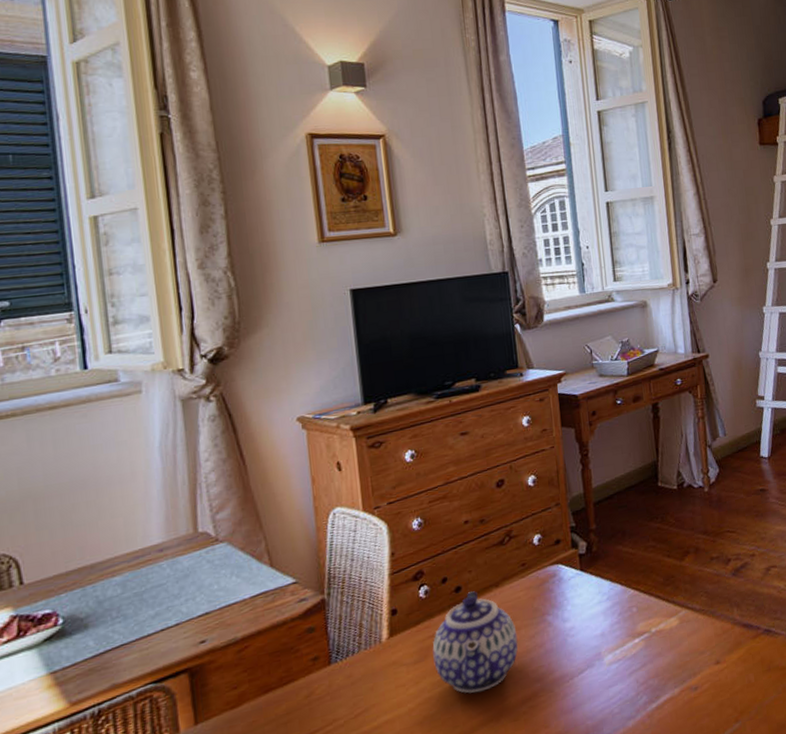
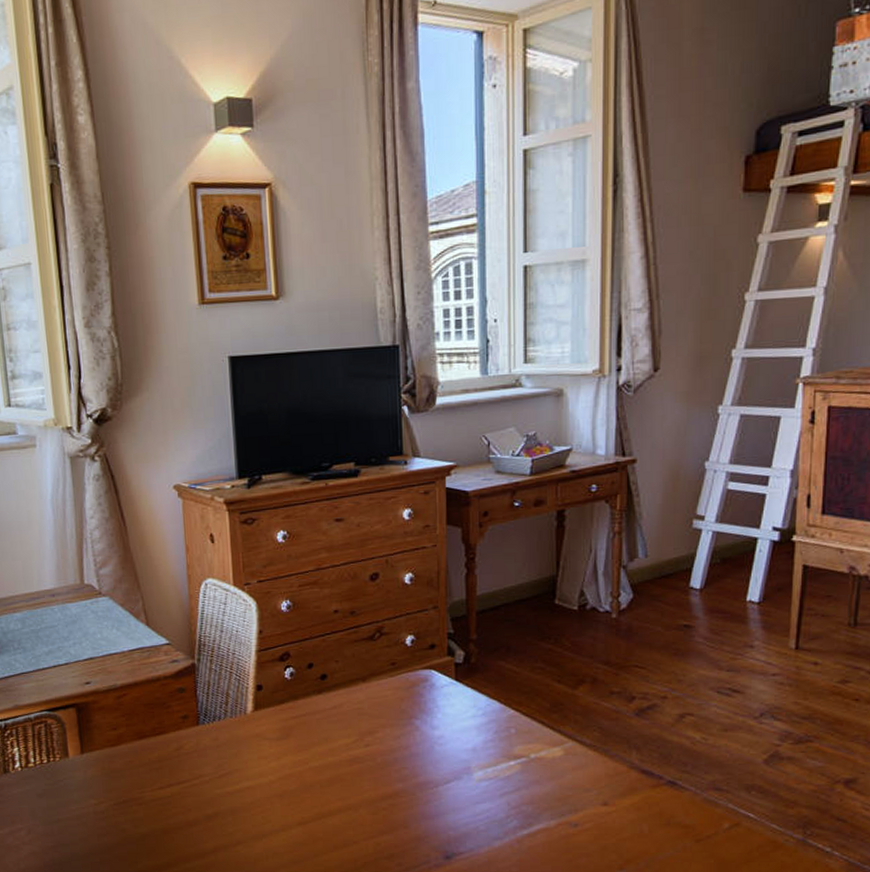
teapot: present [432,591,519,694] -> none [295,681,382,780]

